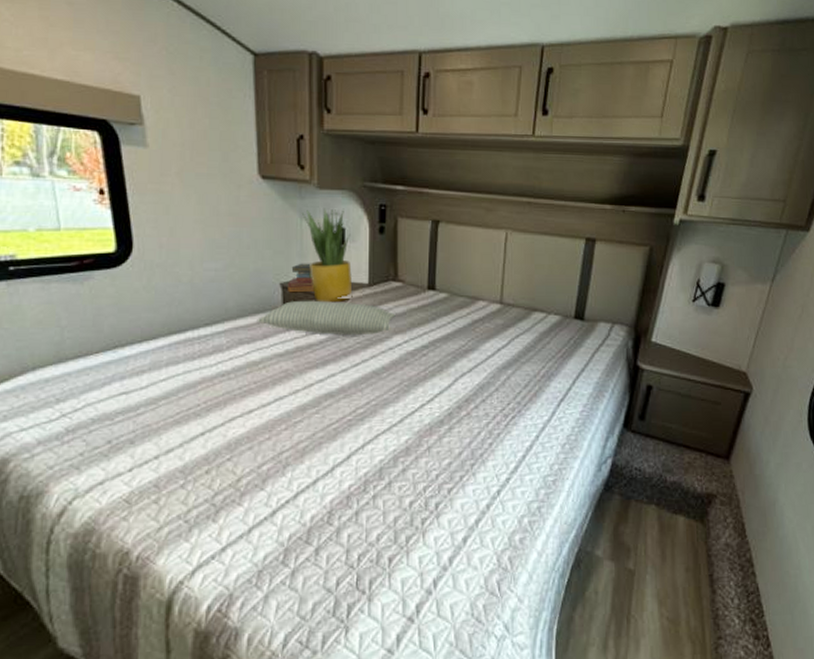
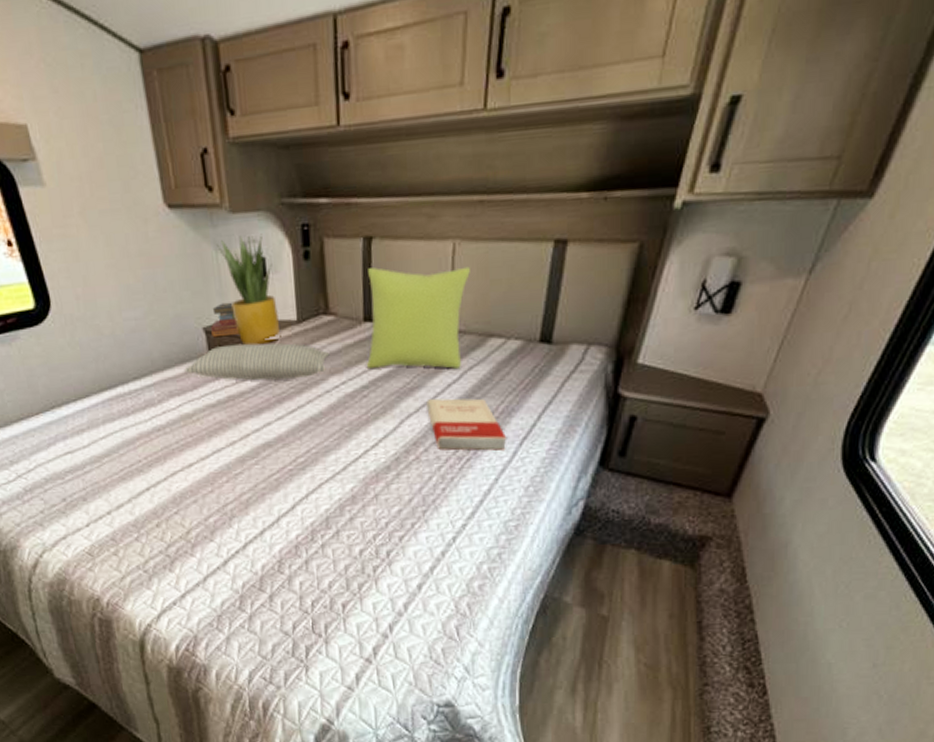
pillow: none [428,246,520,336] -> present [367,266,471,369]
book: none [479,361,547,410] -> present [427,398,507,450]

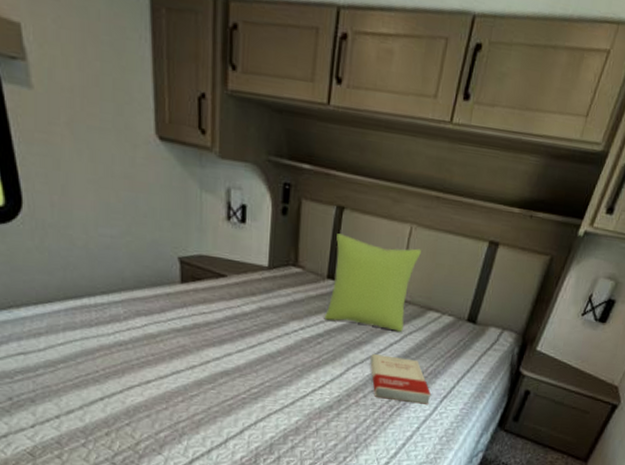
pillow: present [184,343,330,381] -> none [154,277,294,319]
books: present [211,302,240,338] -> none [186,238,214,269]
planter: present [217,233,281,346] -> none [202,180,252,283]

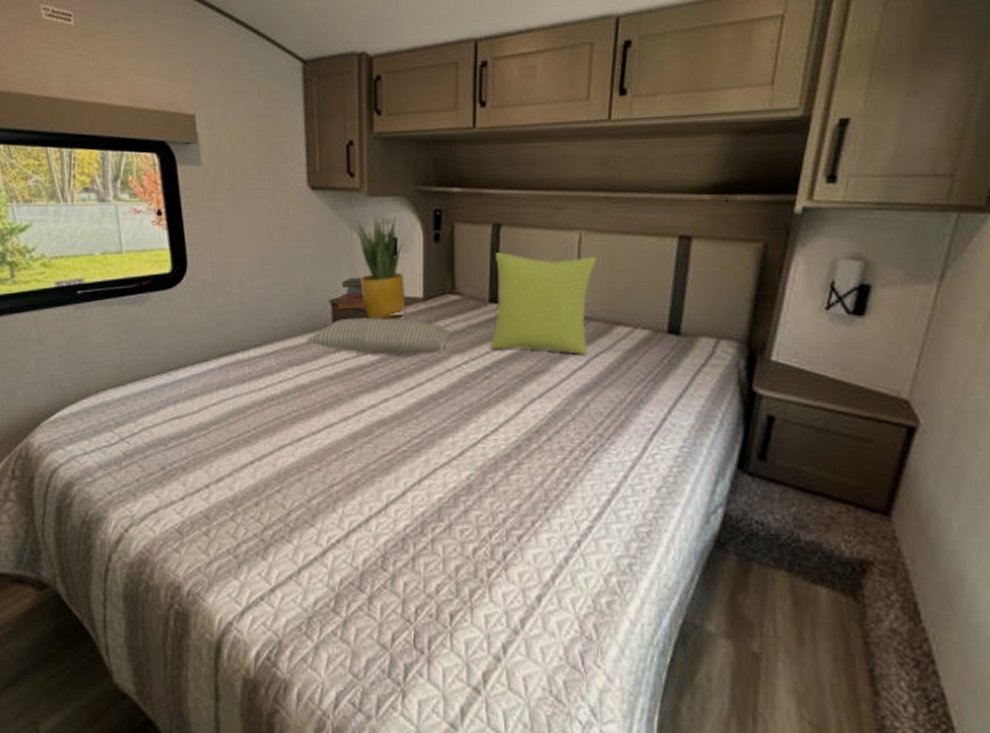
pillow: none [154,277,294,319] -> present [306,317,454,356]
books: none [186,238,214,269] -> present [338,277,366,310]
planter: none [202,180,252,283] -> present [352,216,406,320]
book: present [370,354,432,404] -> none [551,385,636,444]

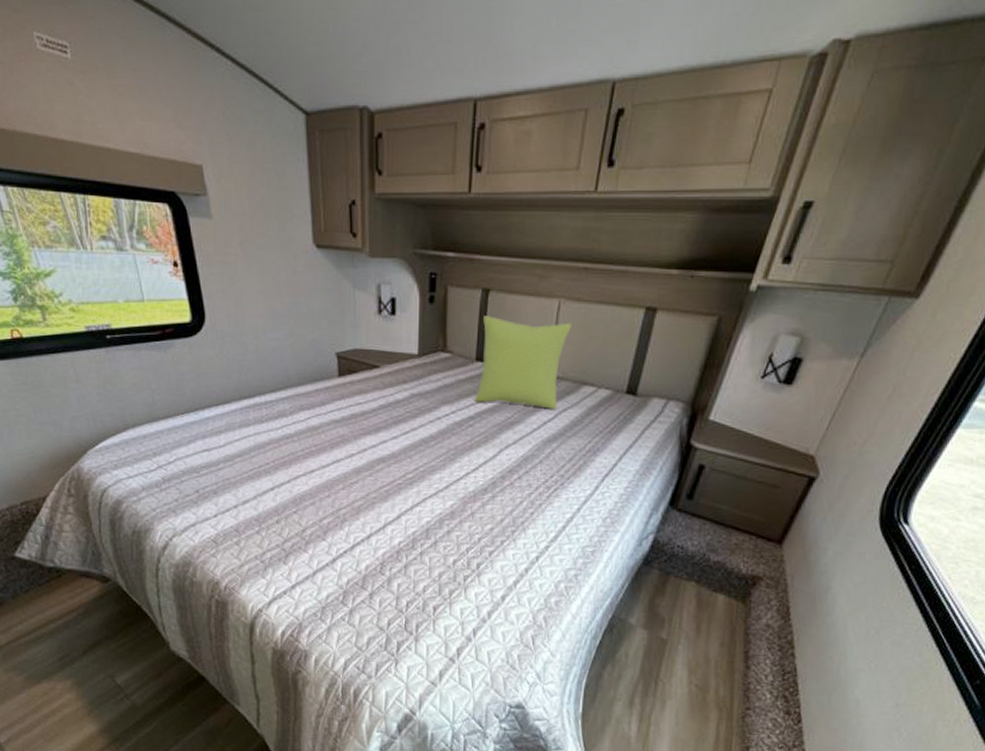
pillow: present [306,317,454,356] -> none [315,369,444,405]
books: present [338,277,366,310] -> none [343,333,368,363]
planter: present [352,216,406,320] -> none [355,277,403,373]

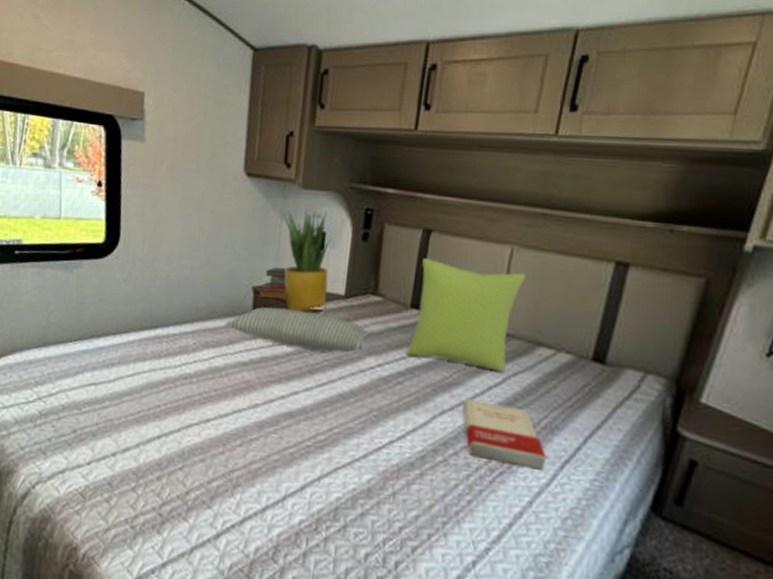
pillow: none [315,369,444,405] -> present [225,307,371,353]
books: none [343,333,368,363] -> present [259,267,287,299]
planter: none [355,277,403,373] -> present [283,209,331,313]
book: none [524,434,591,484] -> present [463,399,547,470]

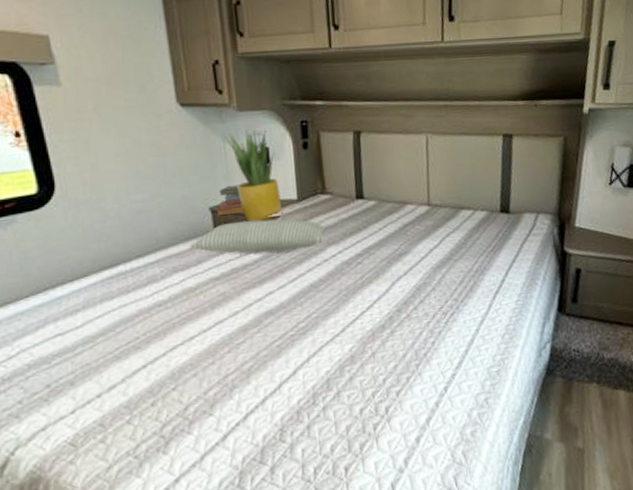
pillow: present [407,258,527,372] -> none [358,154,442,239]
book: present [463,399,547,470] -> none [413,260,483,307]

